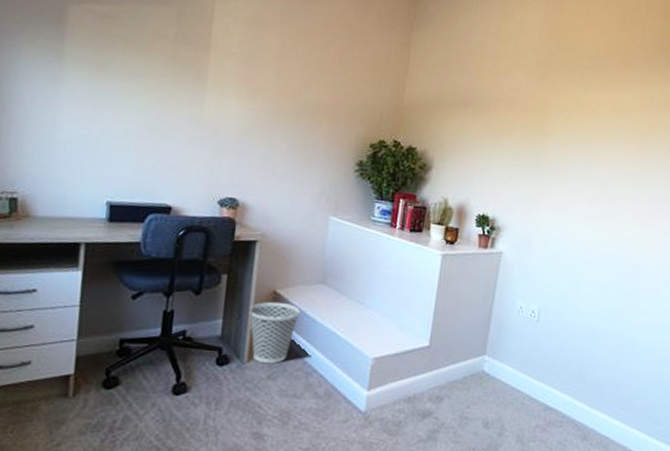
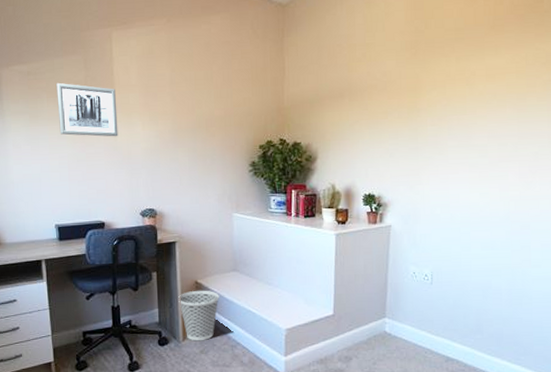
wall art: none [132,33,211,108] -> present [56,82,118,137]

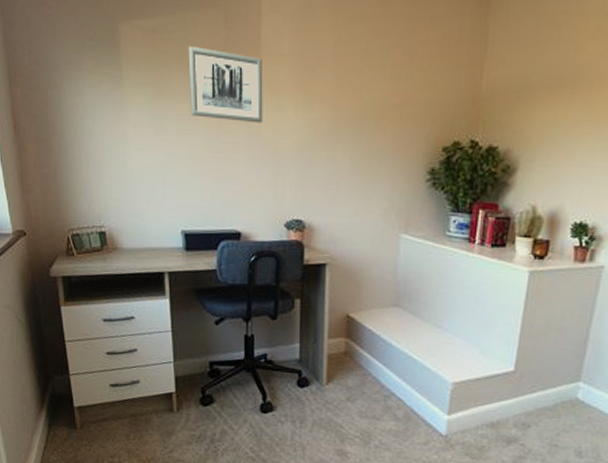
wastebasket: present [178,290,219,341] -> none [325,325,375,387]

